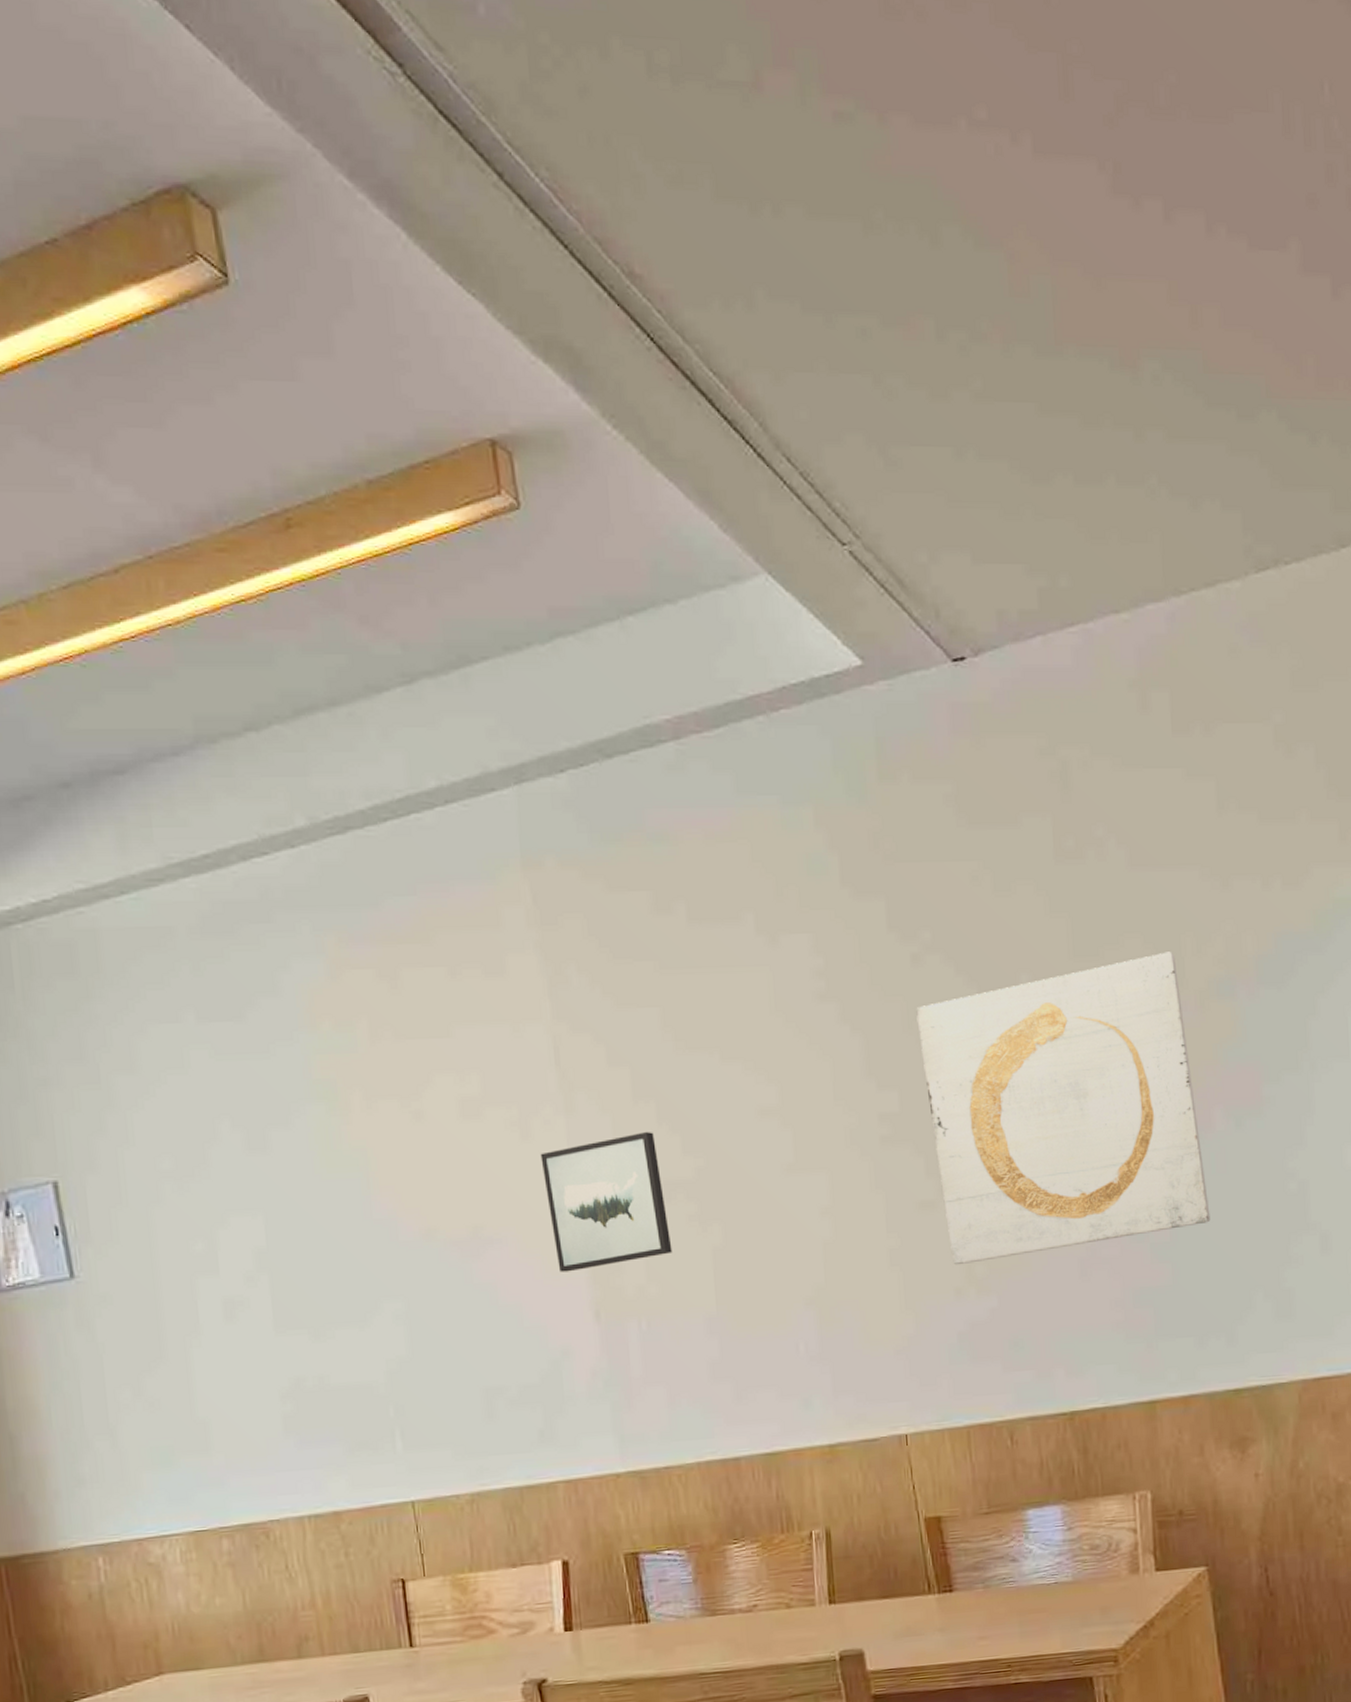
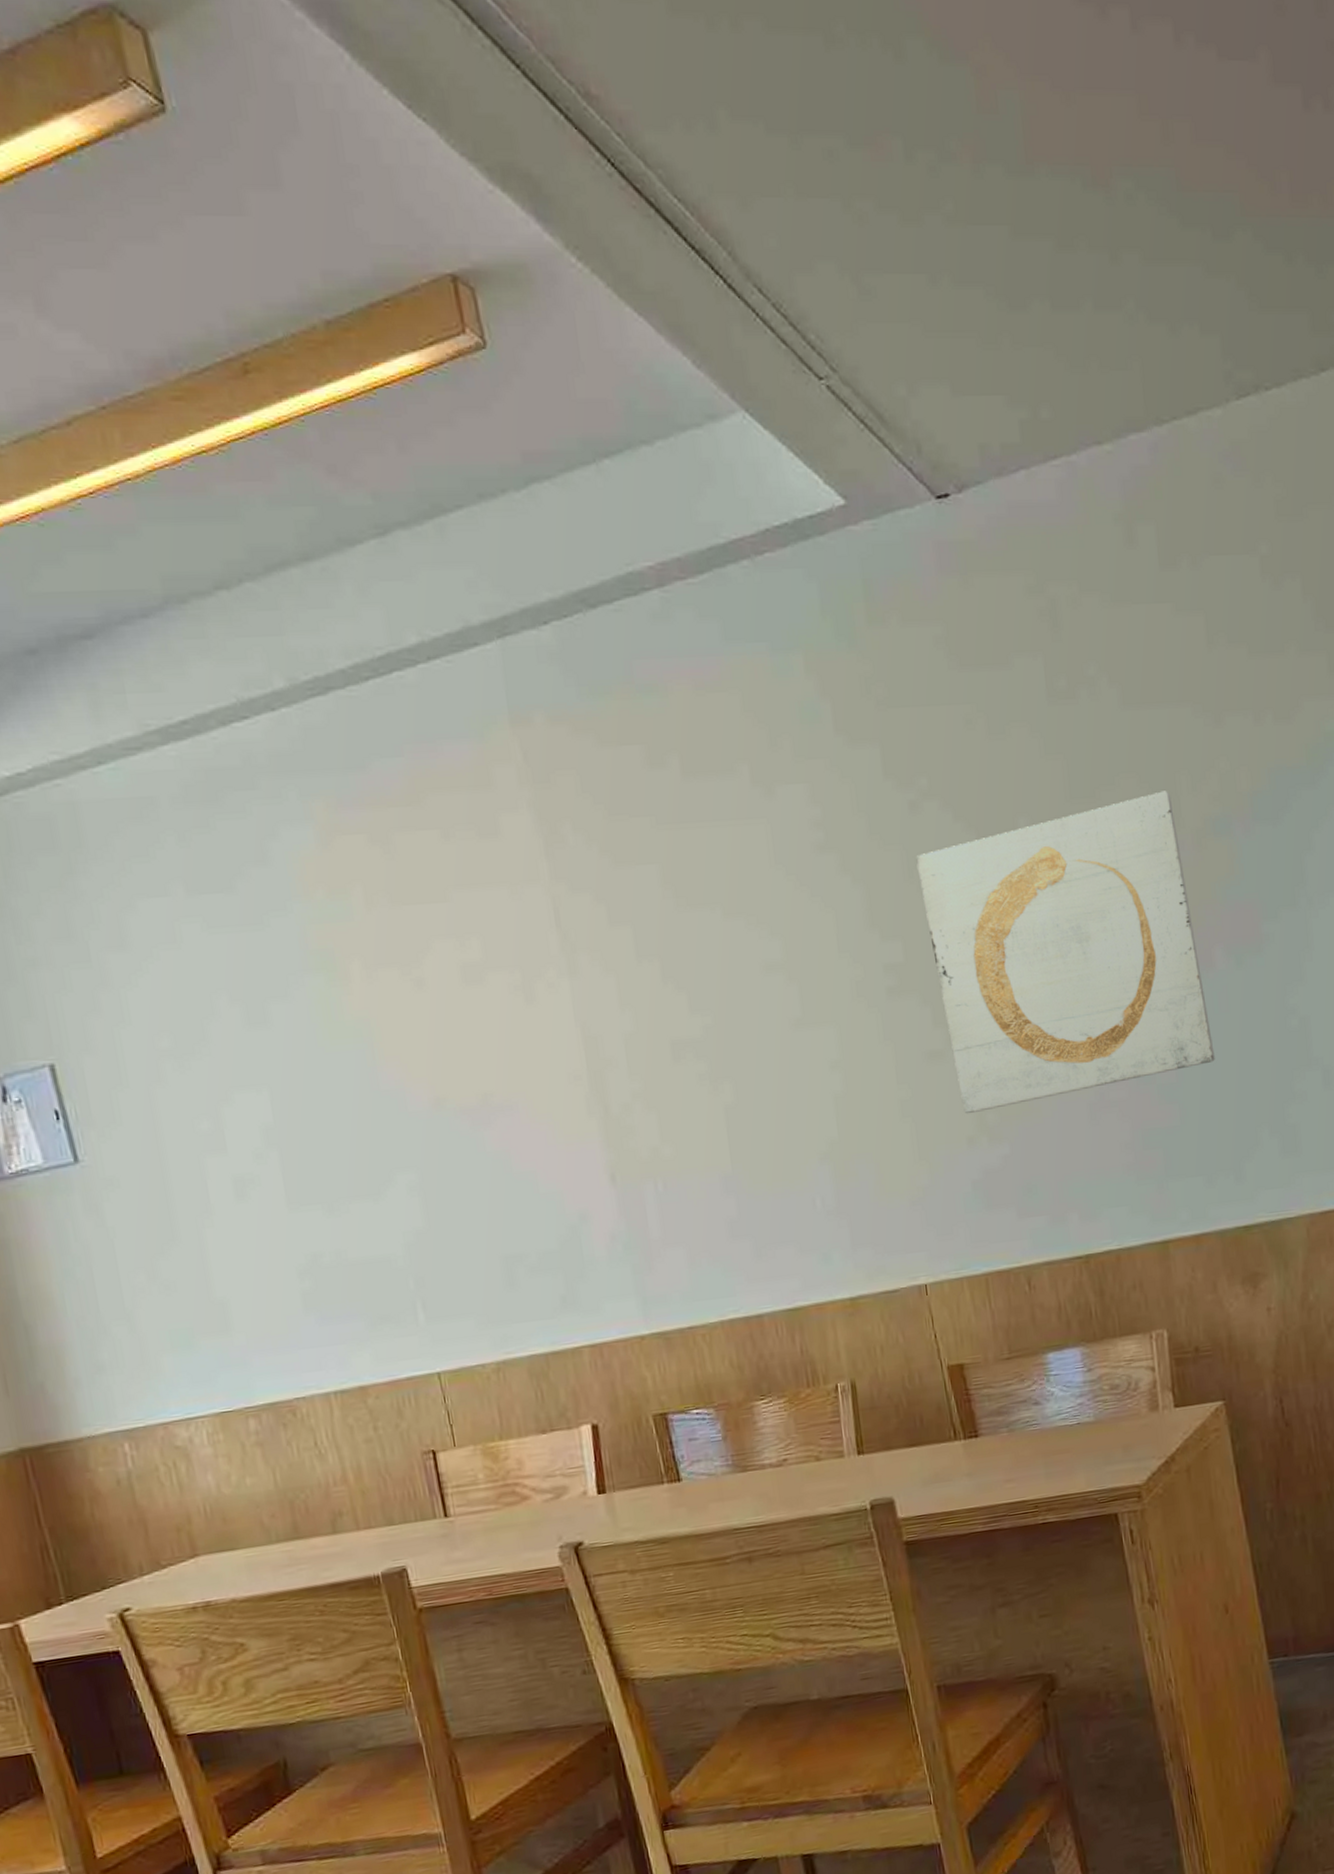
wall art: present [540,1132,673,1272] -> none [546,991,685,1137]

